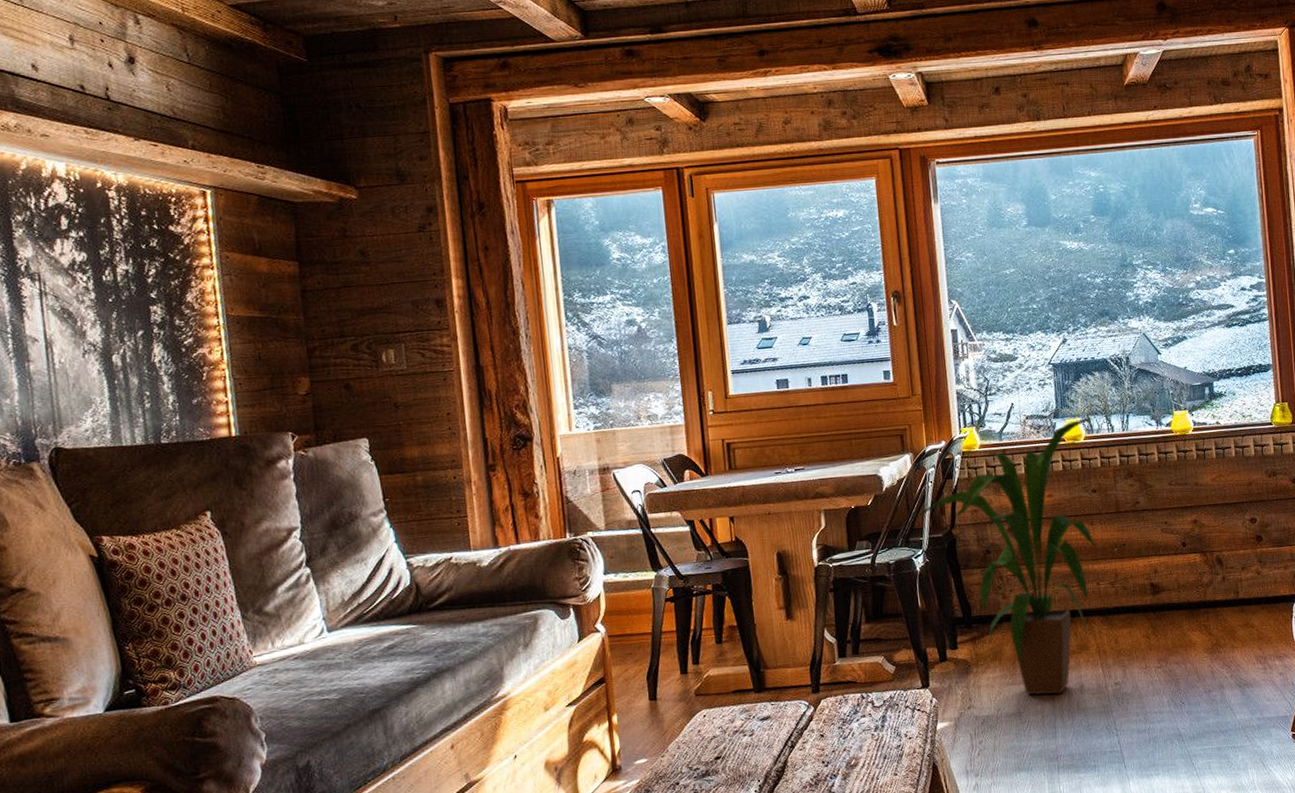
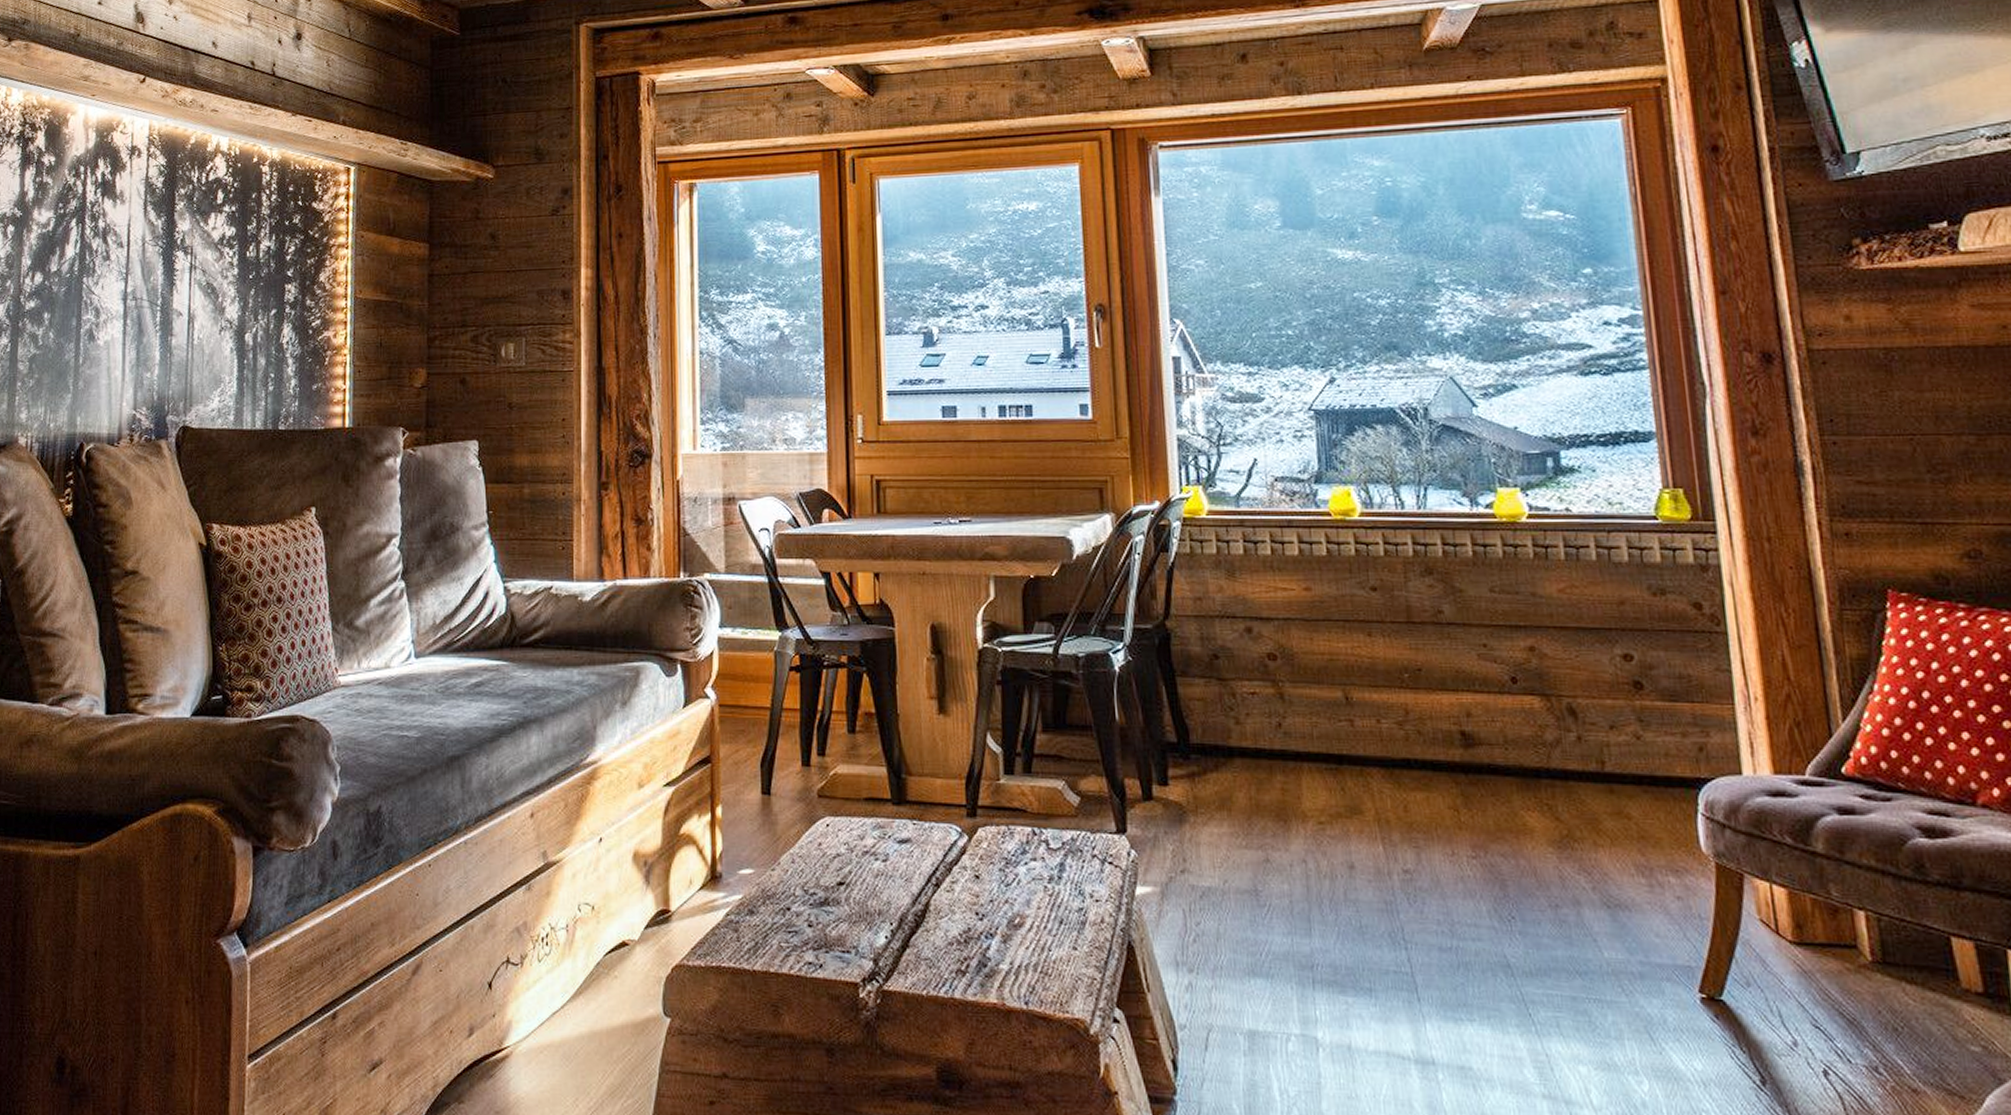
house plant: present [914,417,1097,695] -> none [1113,486,1377,873]

